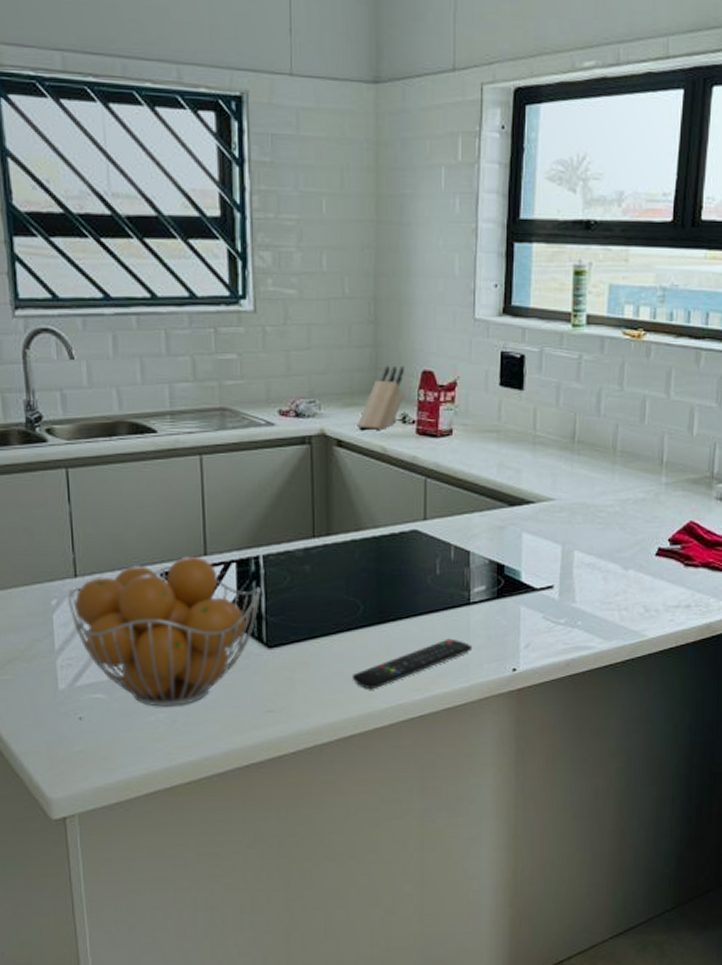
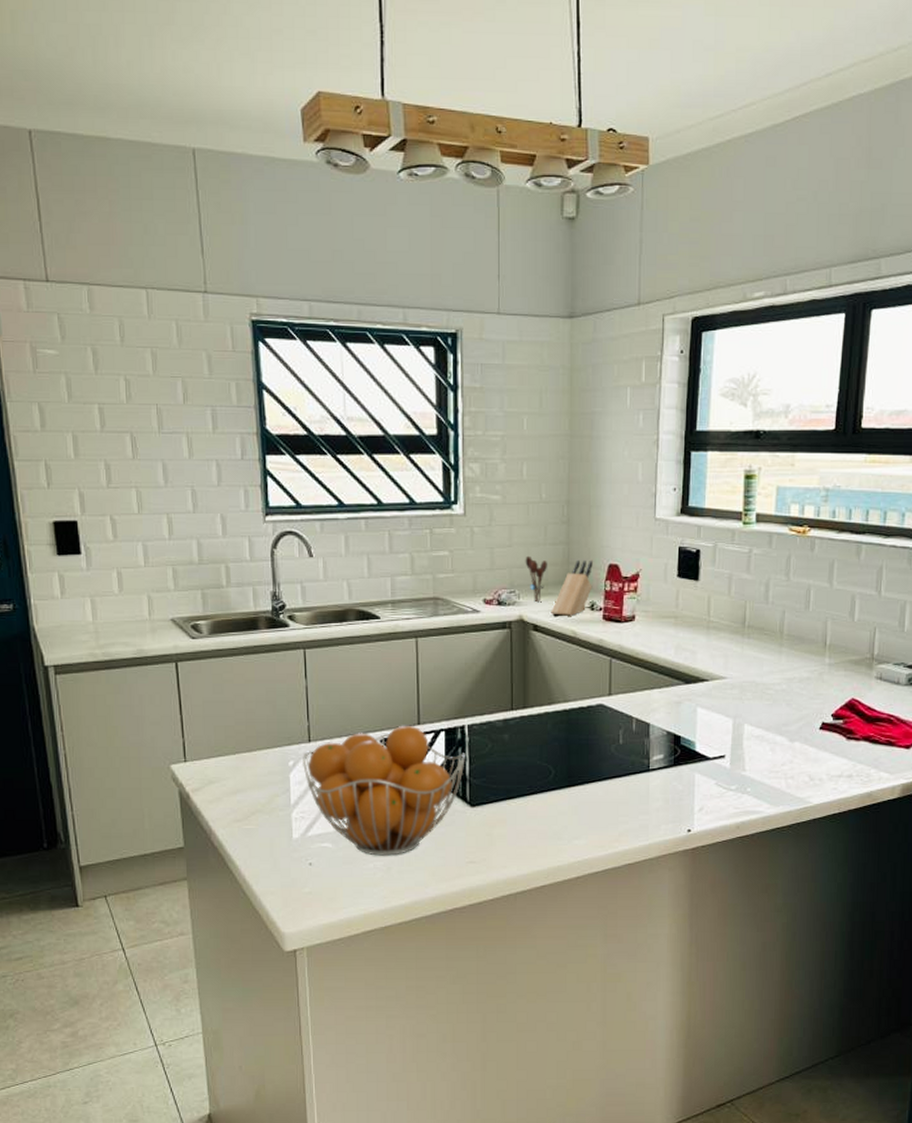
utensil holder: none [326,360,352,413] -> present [525,555,547,601]
remote control: present [352,638,473,690] -> none [543,801,652,846]

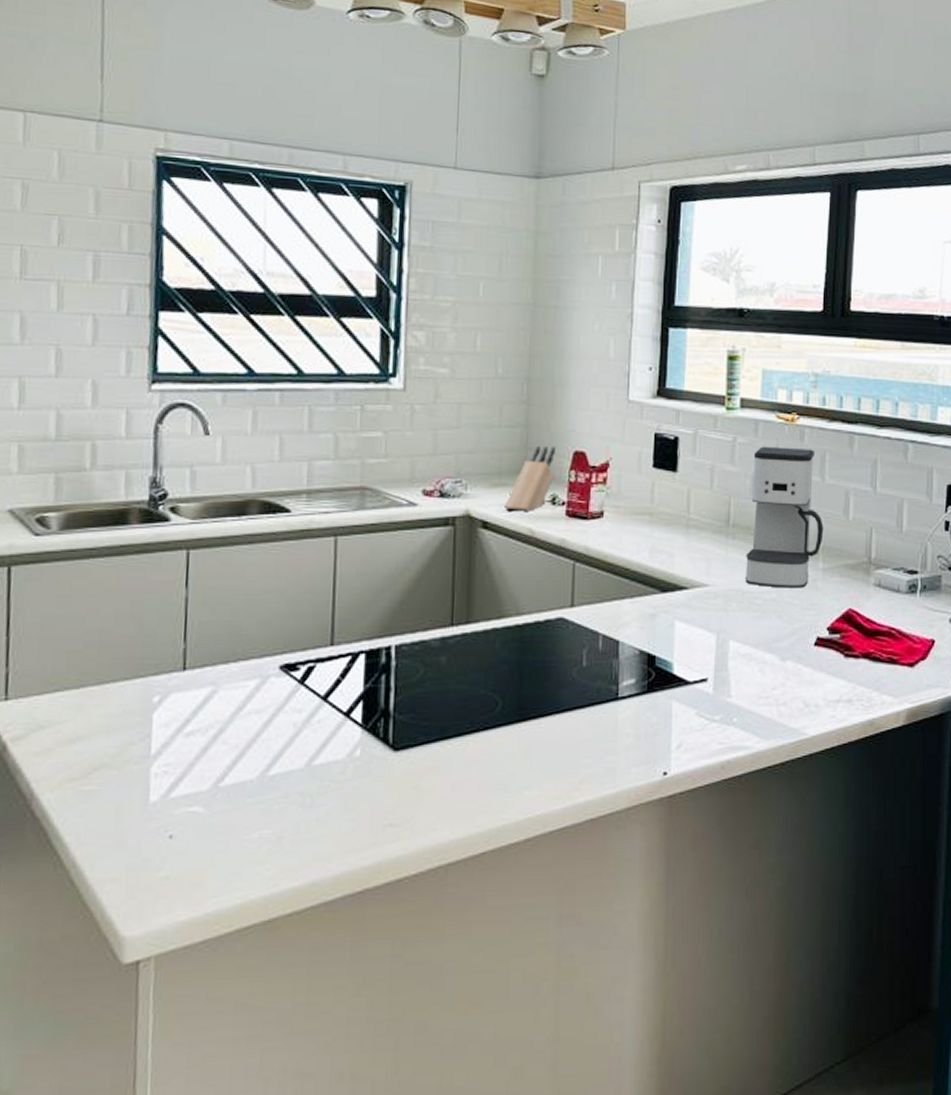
fruit basket: present [303,725,467,856] -> none [172,646,392,822]
utensil holder: present [525,555,547,601] -> none [475,439,501,493]
coffee maker: none [758,556,831,680] -> present [745,446,824,588]

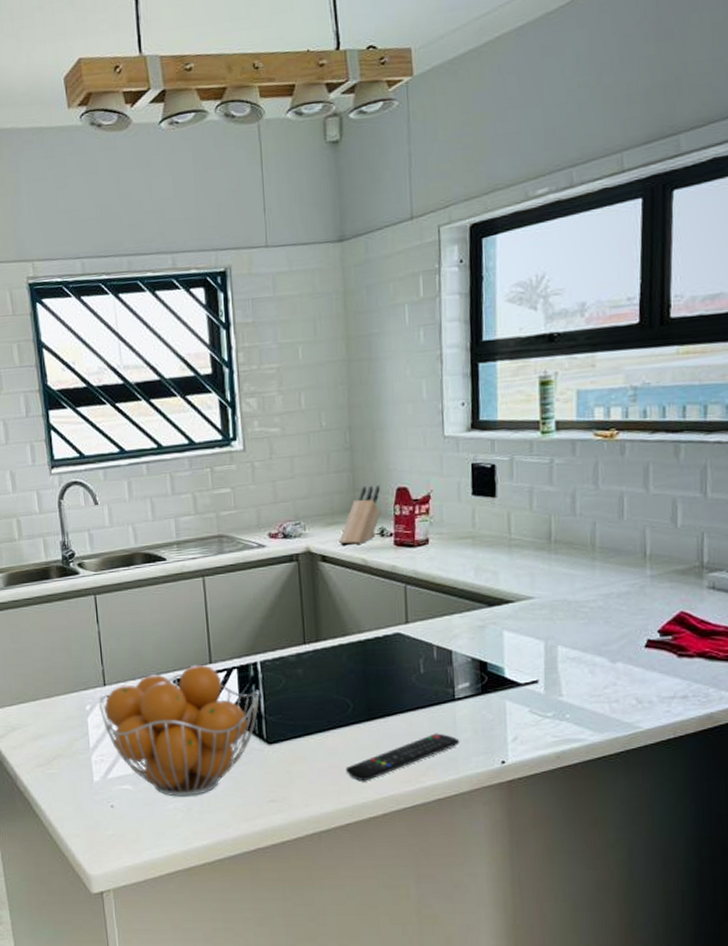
fruit basket: none [172,646,392,822] -> present [99,664,261,797]
remote control: none [485,738,620,799] -> present [345,733,460,782]
coffee maker: present [745,446,824,588] -> none [570,462,650,596]

